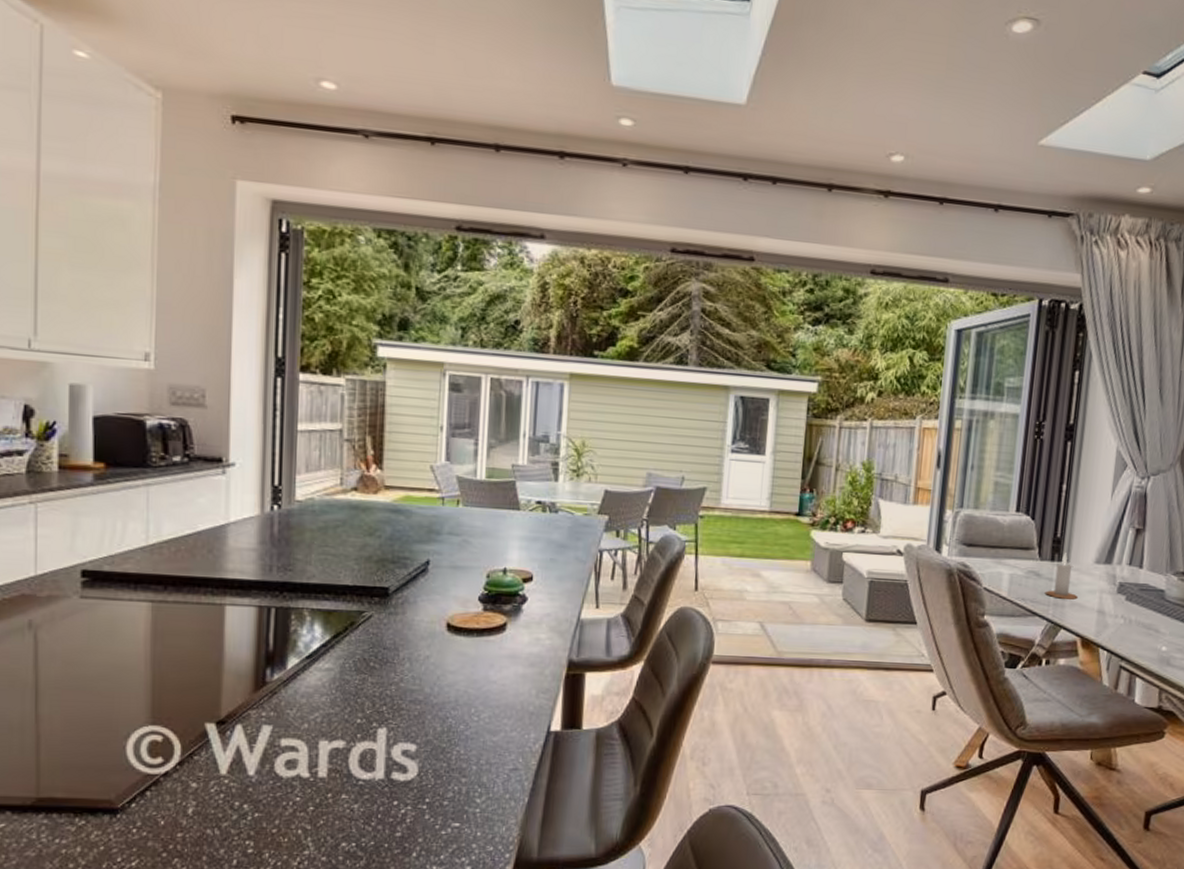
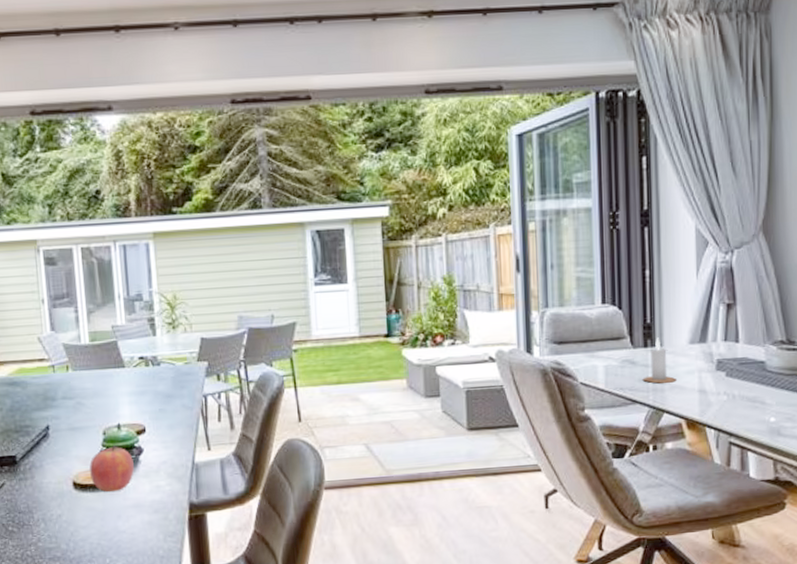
fruit: none [467,590,515,640] -> present [89,446,134,493]

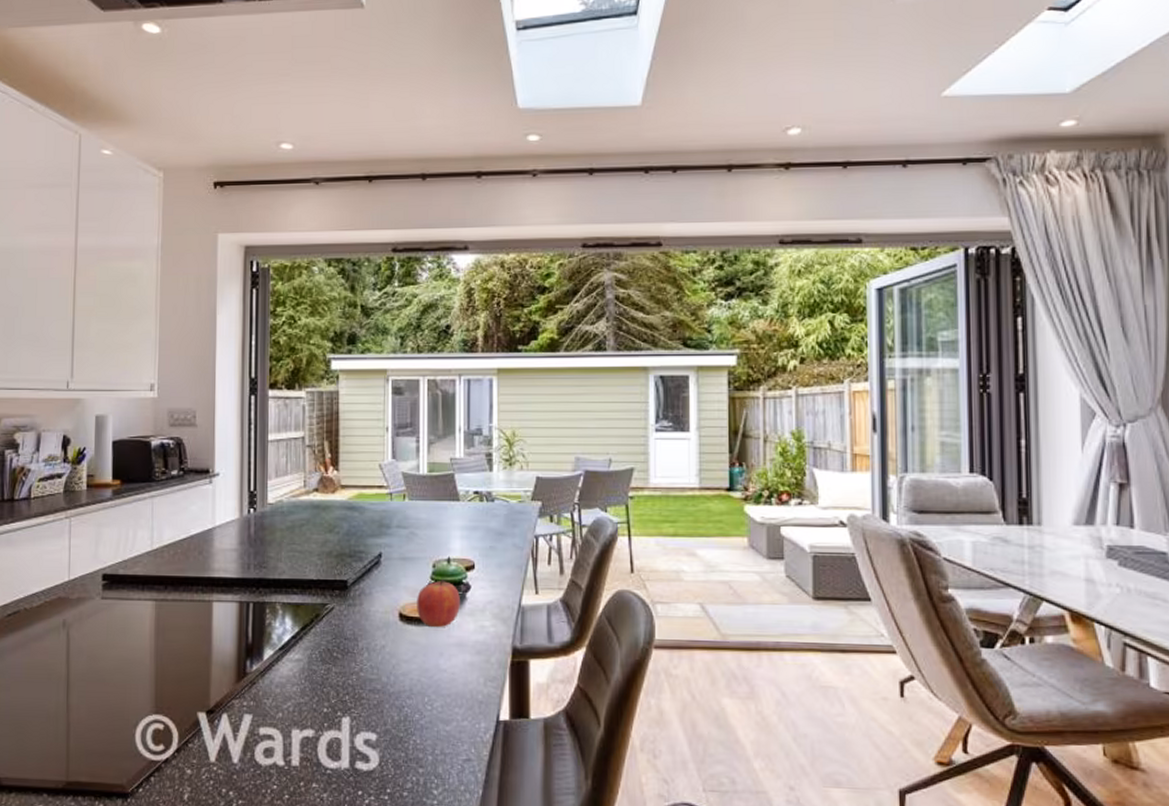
candle: present [642,337,676,384] -> none [1017,515,1058,569]

